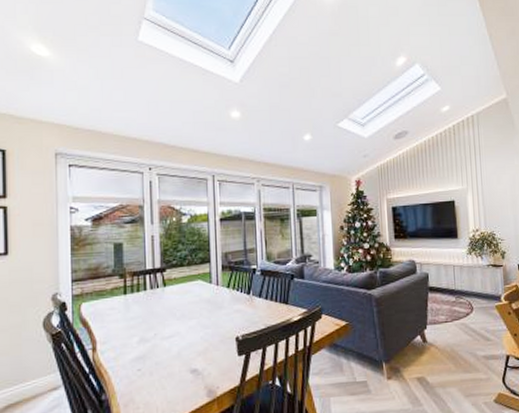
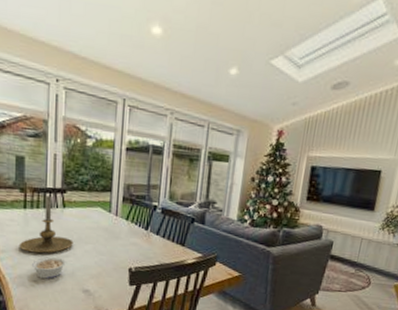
candle holder: none [120,276,177,340] -> present [19,195,74,254]
legume: none [135,339,172,366] -> present [32,256,67,279]

